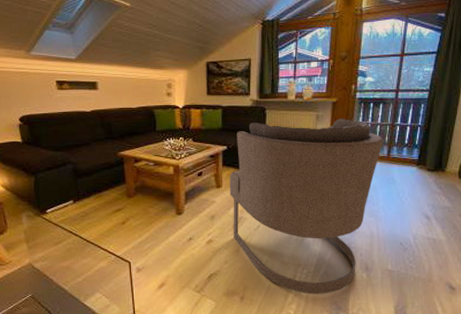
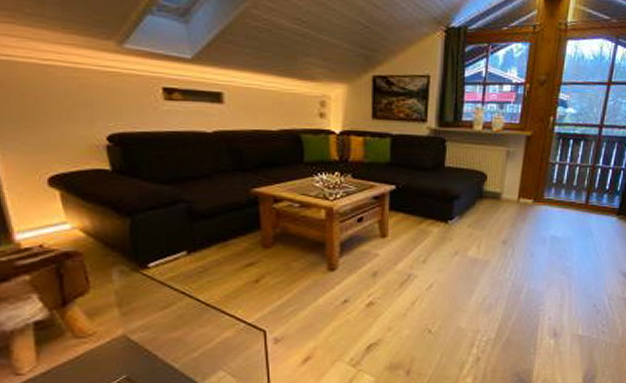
armchair: present [229,118,384,294] -> none [397,156,583,365]

